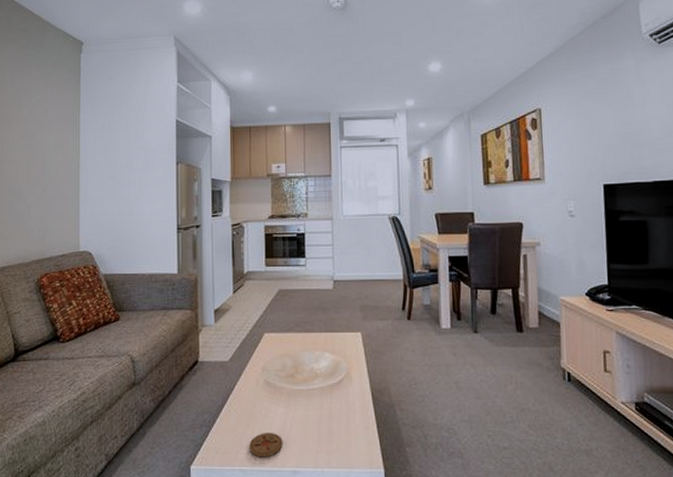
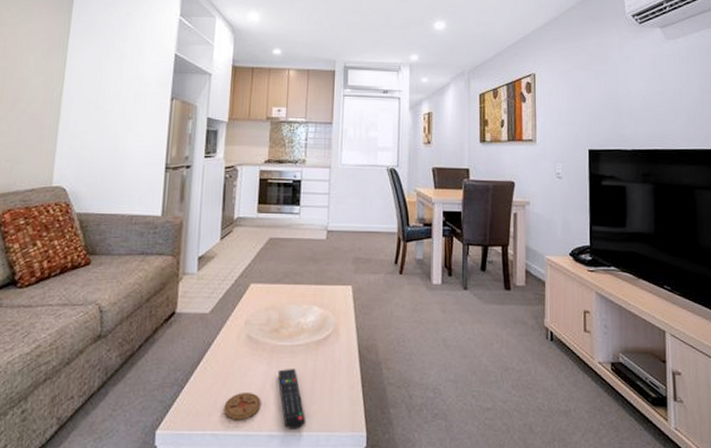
remote control: none [296,410,326,466] -> present [277,368,306,429]

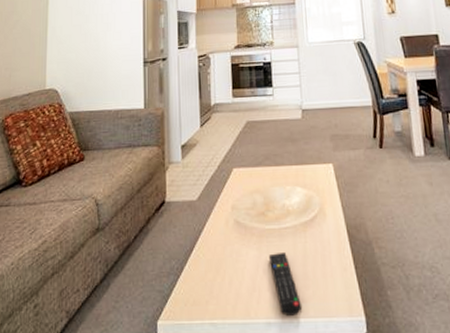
coaster: present [224,393,261,420] -> none [220,279,256,308]

